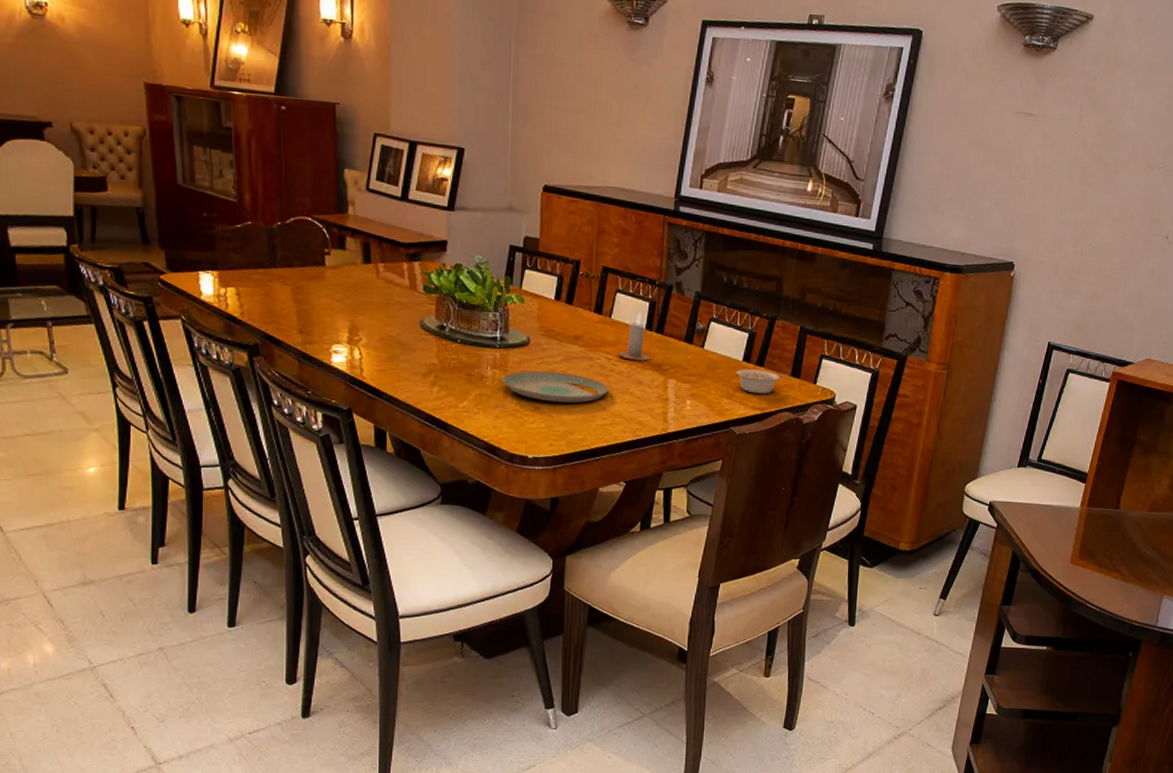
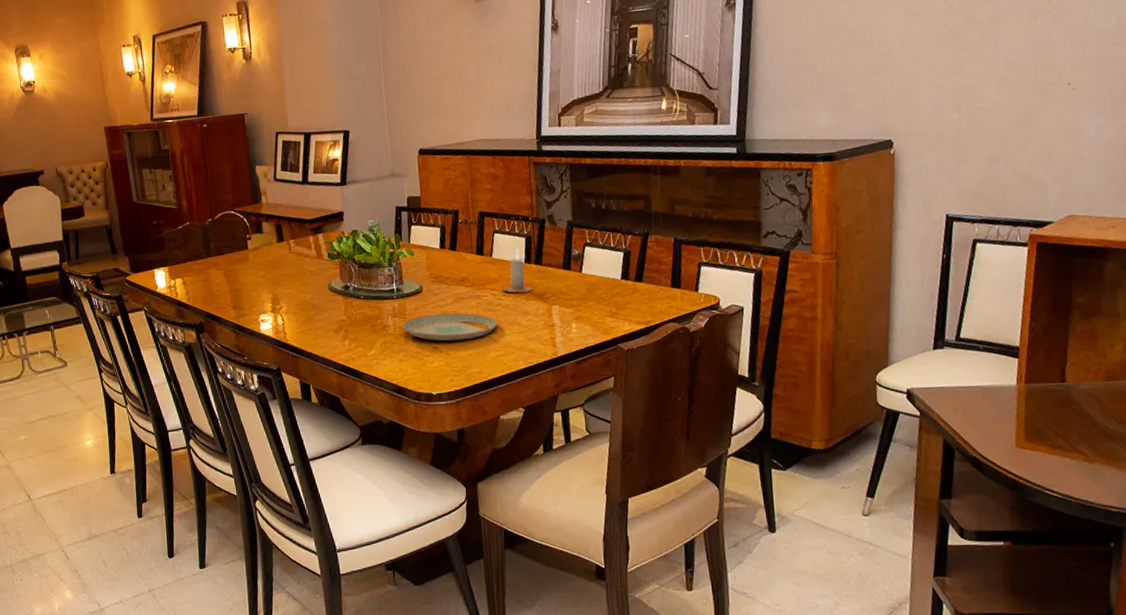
legume: present [736,369,789,394] -> none [616,285,669,309]

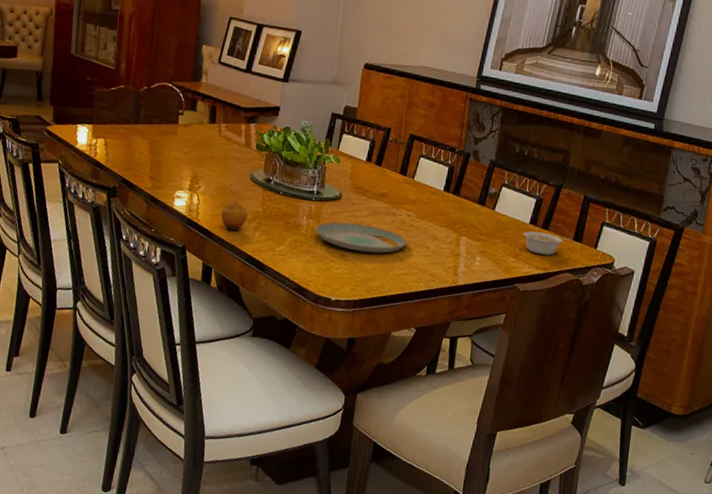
fruit: none [307,314,334,344] -> present [220,201,248,231]
candle: present [502,247,533,293] -> none [418,175,446,219]
legume: none [616,285,669,309] -> present [523,231,571,256]

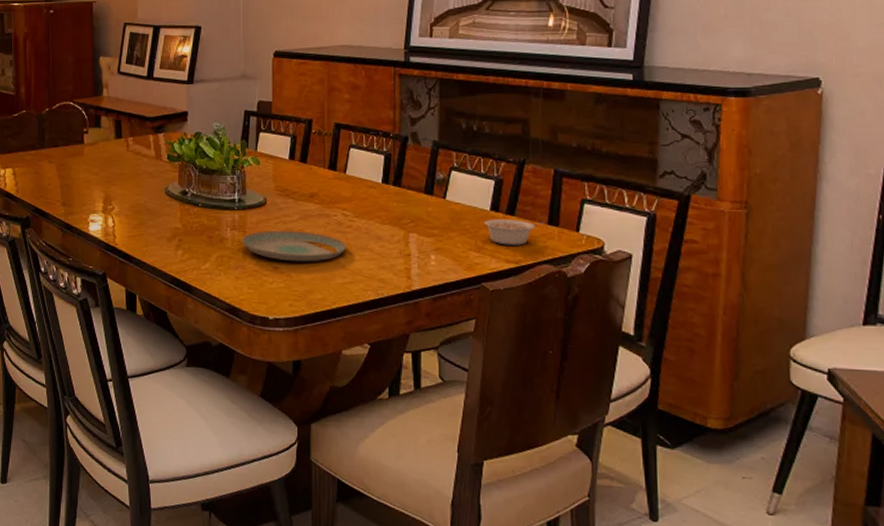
fruit: present [220,201,248,231] -> none [138,220,167,251]

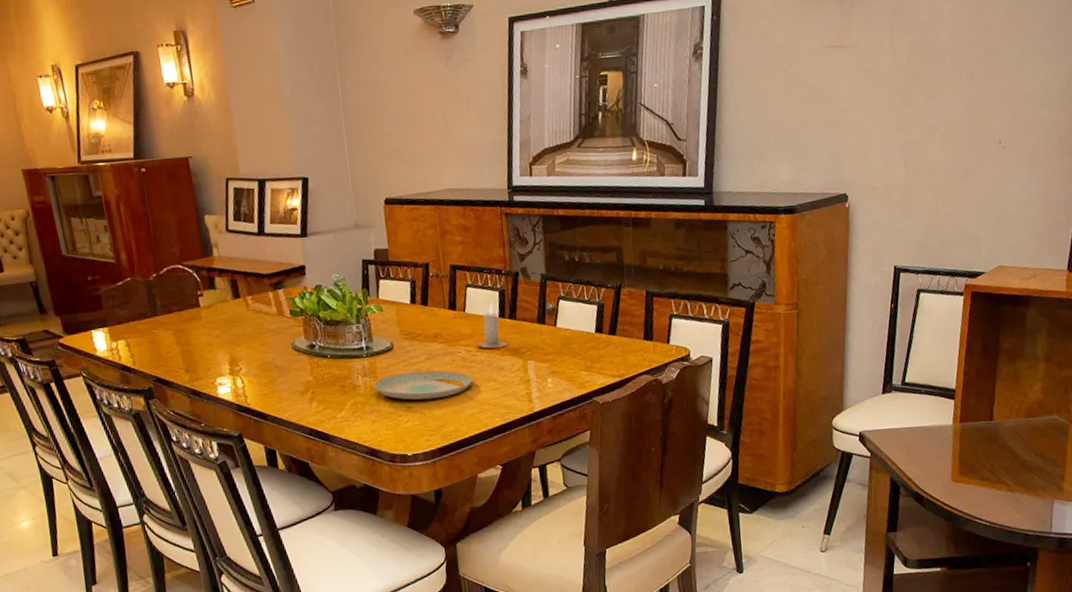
candle: none [355,165,389,215] -> present [477,301,508,349]
legume: present [484,219,545,246] -> none [591,337,642,363]

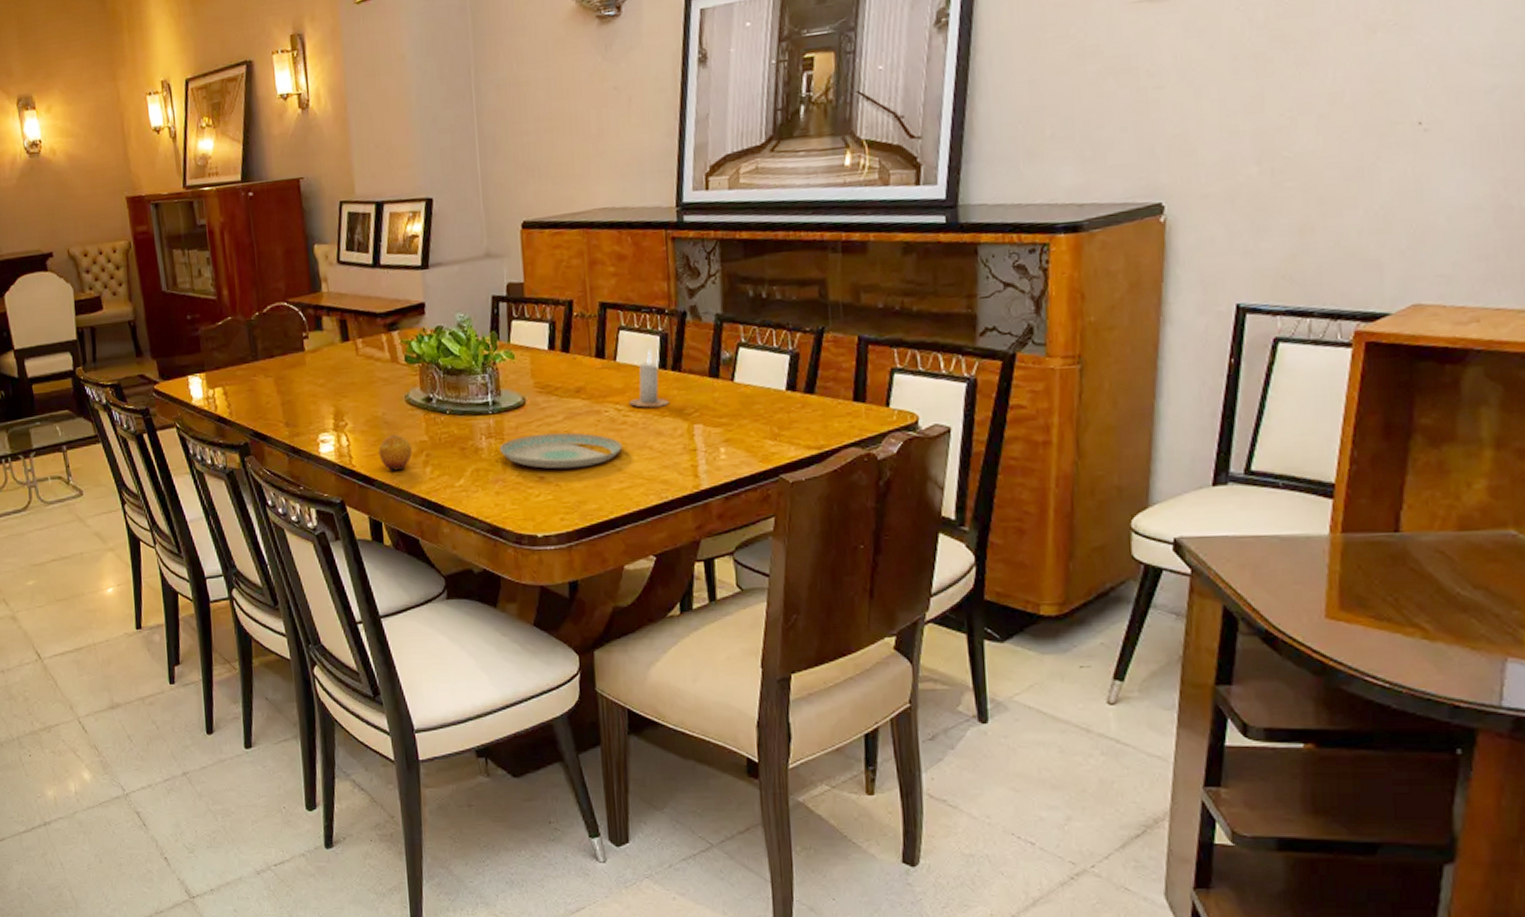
fruit: none [270,376,300,407] -> present [378,434,412,471]

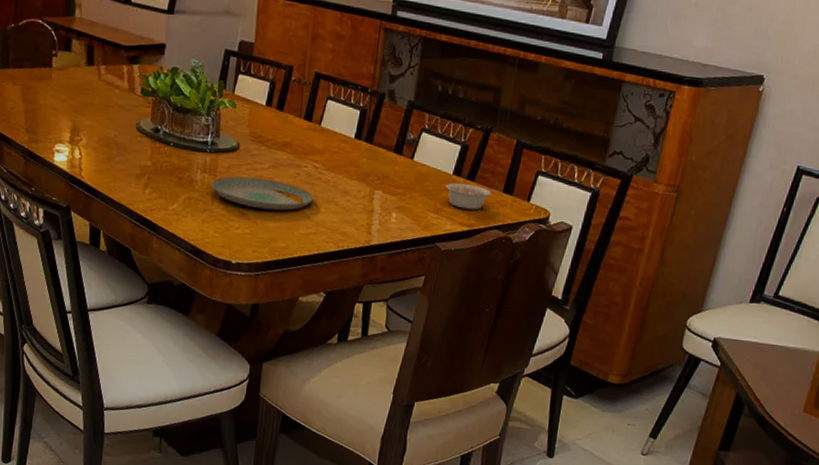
fruit: present [378,434,412,471] -> none [106,155,136,188]
candle: present [629,348,669,408] -> none [325,120,358,171]
legume: none [780,397,850,430] -> present [445,183,501,210]

